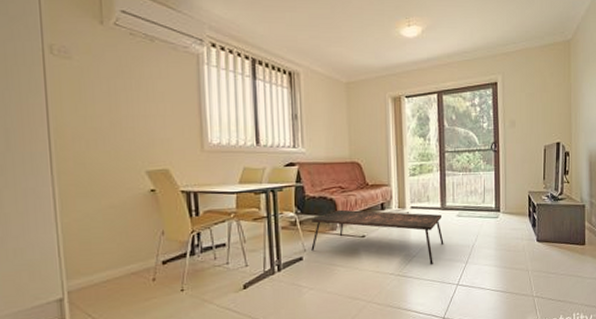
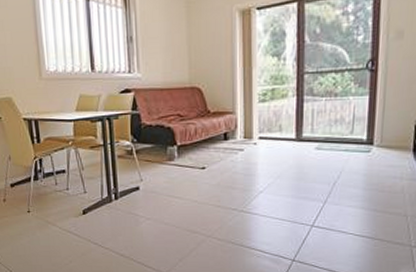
coffee table: present [311,209,444,265] -> none [148,139,298,203]

